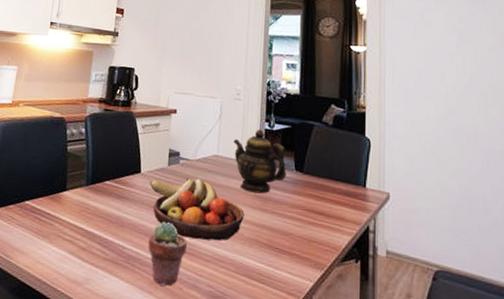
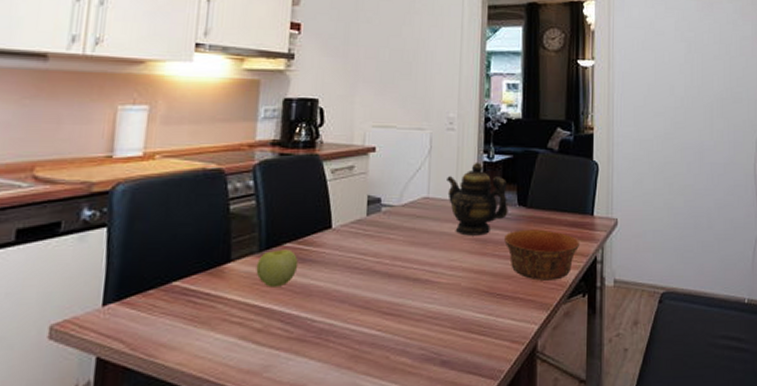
apple: none [83,185,115,216] -> present [256,249,299,287]
potted succulent: present [148,222,187,287] -> none [344,283,393,359]
fruit bowl: present [150,176,244,241] -> none [344,226,461,297]
bowl: none [283,192,353,243] -> present [504,229,580,281]

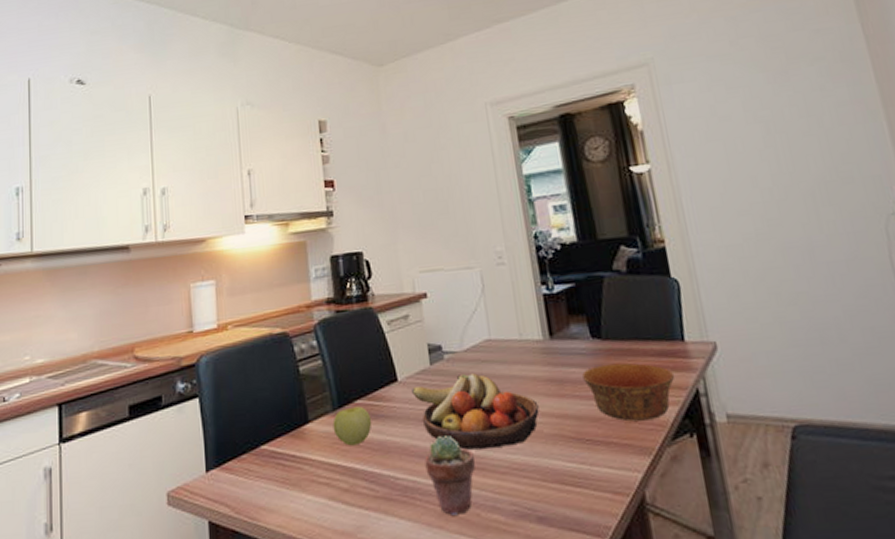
fruit bowl: none [344,226,461,297] -> present [412,373,540,450]
potted succulent: none [344,283,393,359] -> present [424,435,475,517]
teapot: present [447,162,508,236] -> none [506,295,582,377]

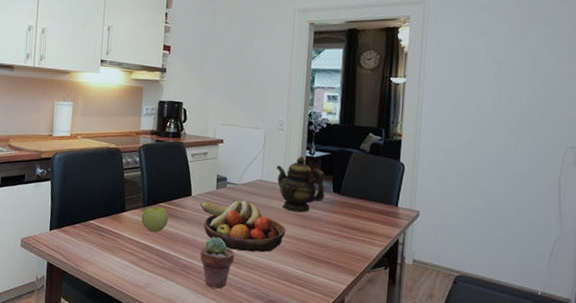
teapot: none [506,295,582,377] -> present [276,156,325,213]
bowl: present [582,363,675,422] -> none [321,211,385,254]

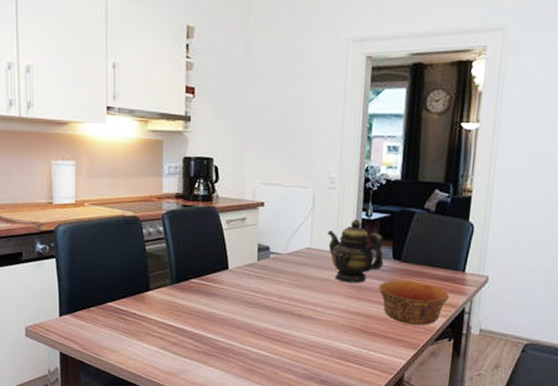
apple: present [141,207,169,233] -> none [170,283,203,313]
fruit bowl: present [200,198,286,253] -> none [239,270,339,329]
potted succulent: present [200,237,234,289] -> none [241,315,281,372]
bowl: none [321,211,385,254] -> present [379,280,450,325]

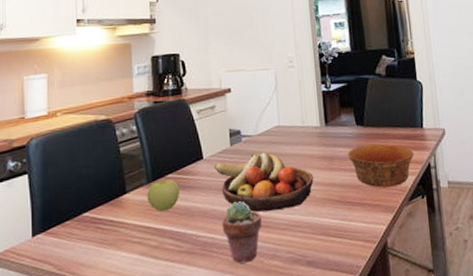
apple: none [170,283,203,313] -> present [147,179,180,212]
fruit bowl: none [239,270,339,329] -> present [214,152,314,212]
potted succulent: none [241,315,281,372] -> present [222,201,262,264]
teapot: present [328,218,384,283] -> none [293,92,349,155]

